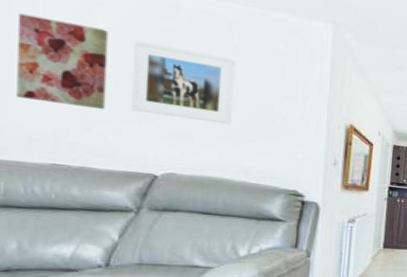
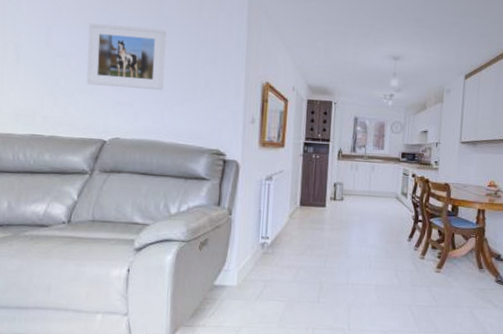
wall art: present [17,13,109,109] -> none [9,11,71,86]

